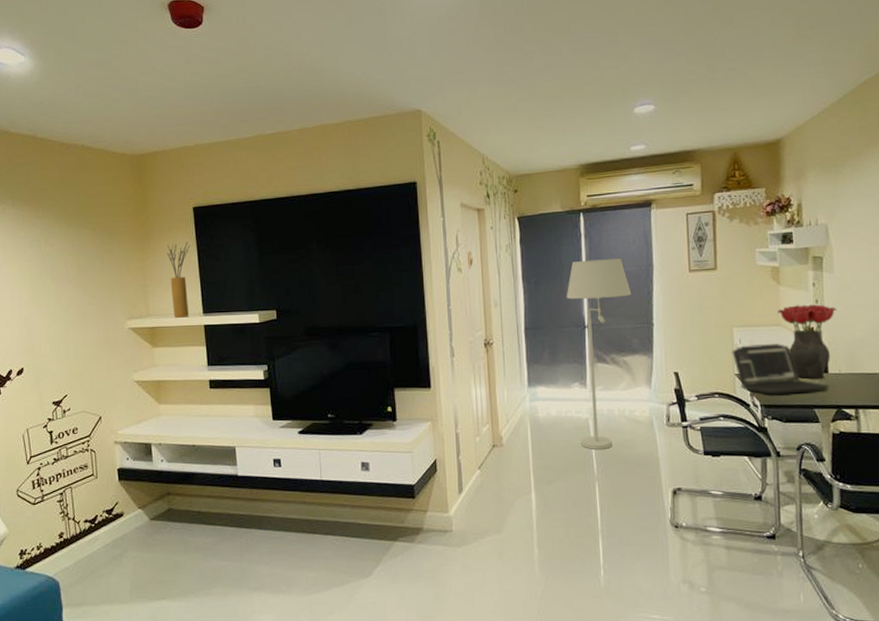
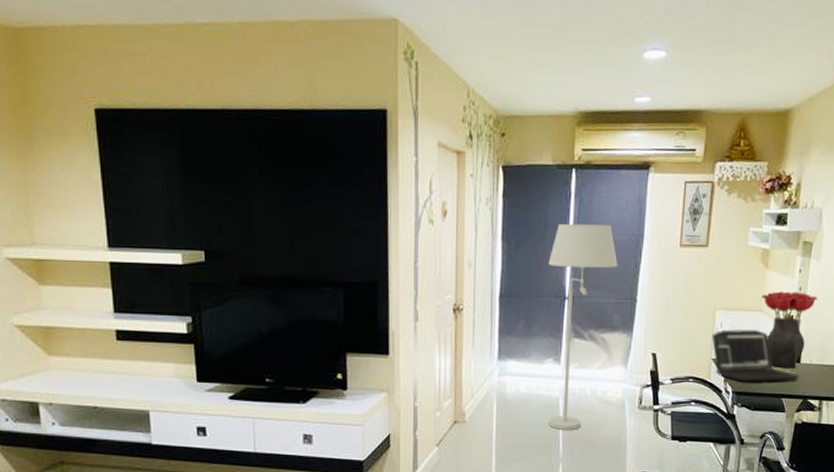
vase: present [166,242,190,318] -> none [58,153,91,251]

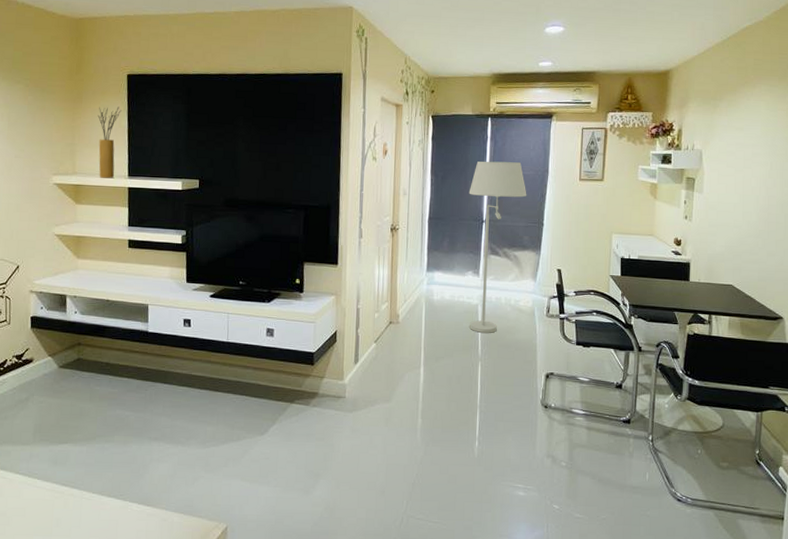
vase: none [58,153,91,251] -> present [97,107,121,179]
laptop: present [711,329,800,383] -> none [609,250,690,298]
bouquet: present [761,291,818,369] -> none [652,219,703,286]

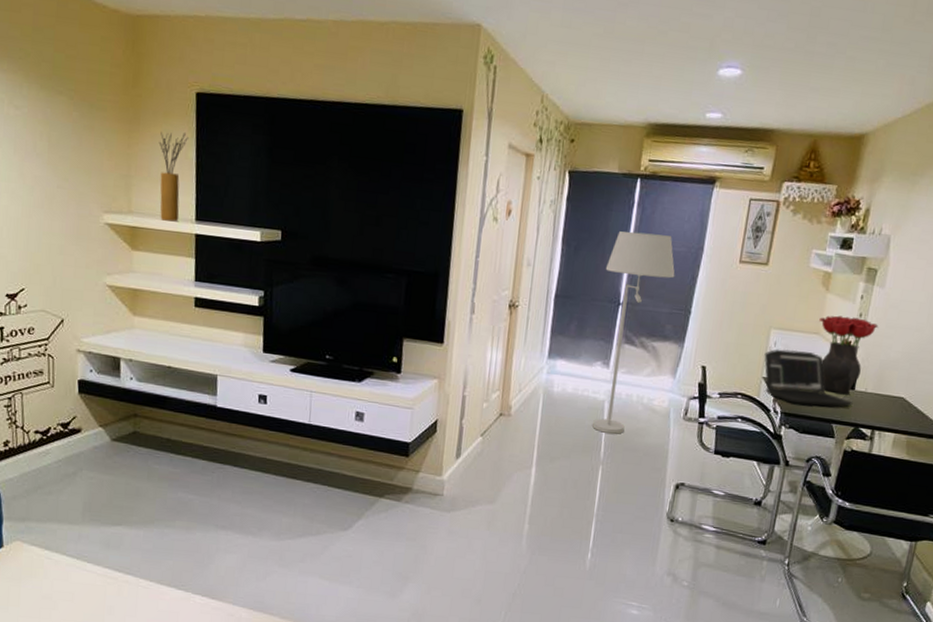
laptop: none [609,250,690,298] -> present [764,349,853,408]
bouquet: none [652,219,703,286] -> present [819,315,879,395]

